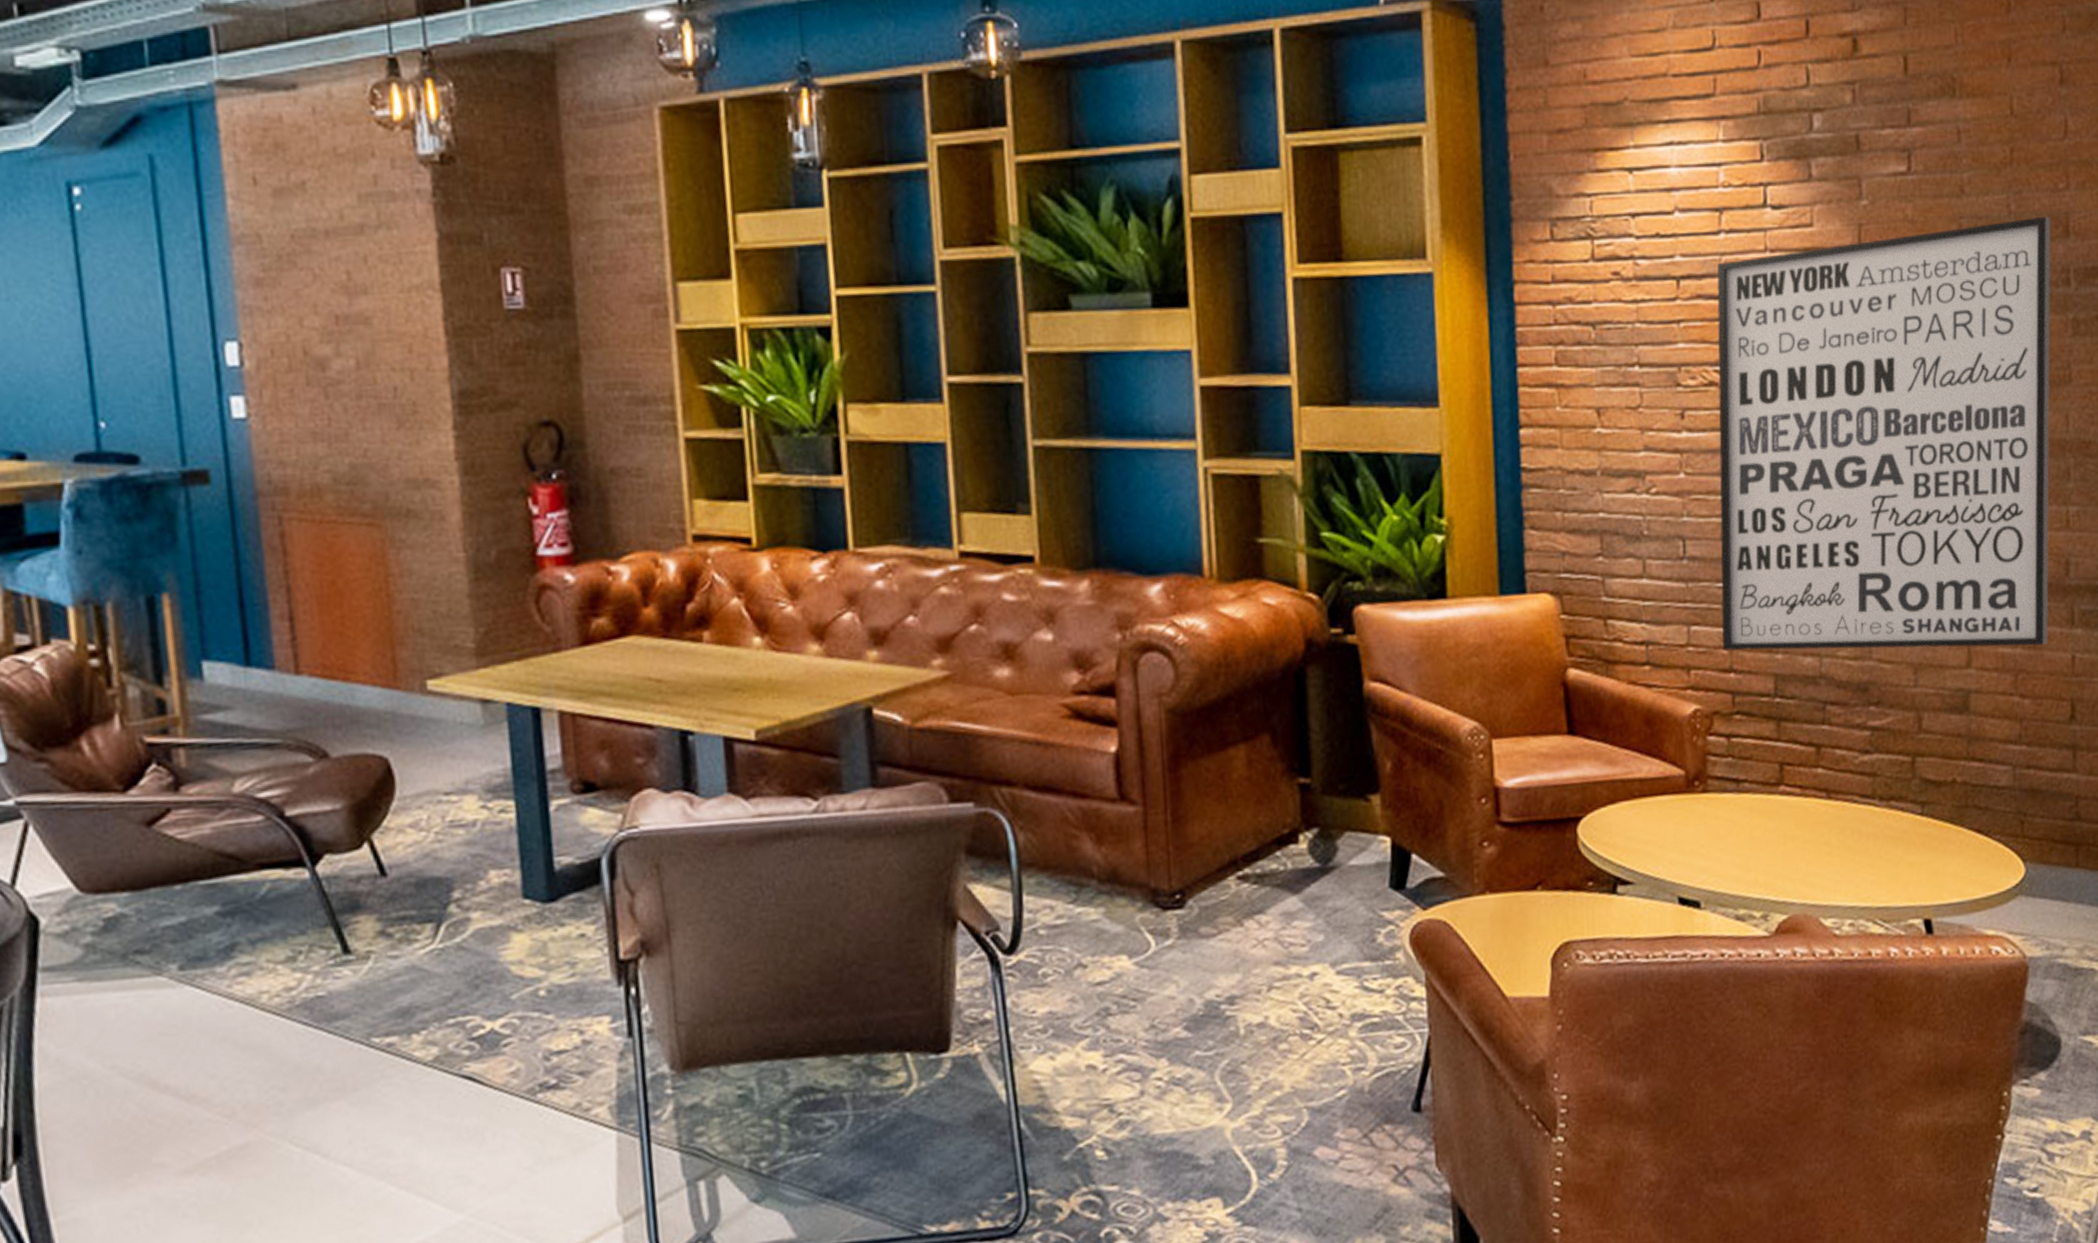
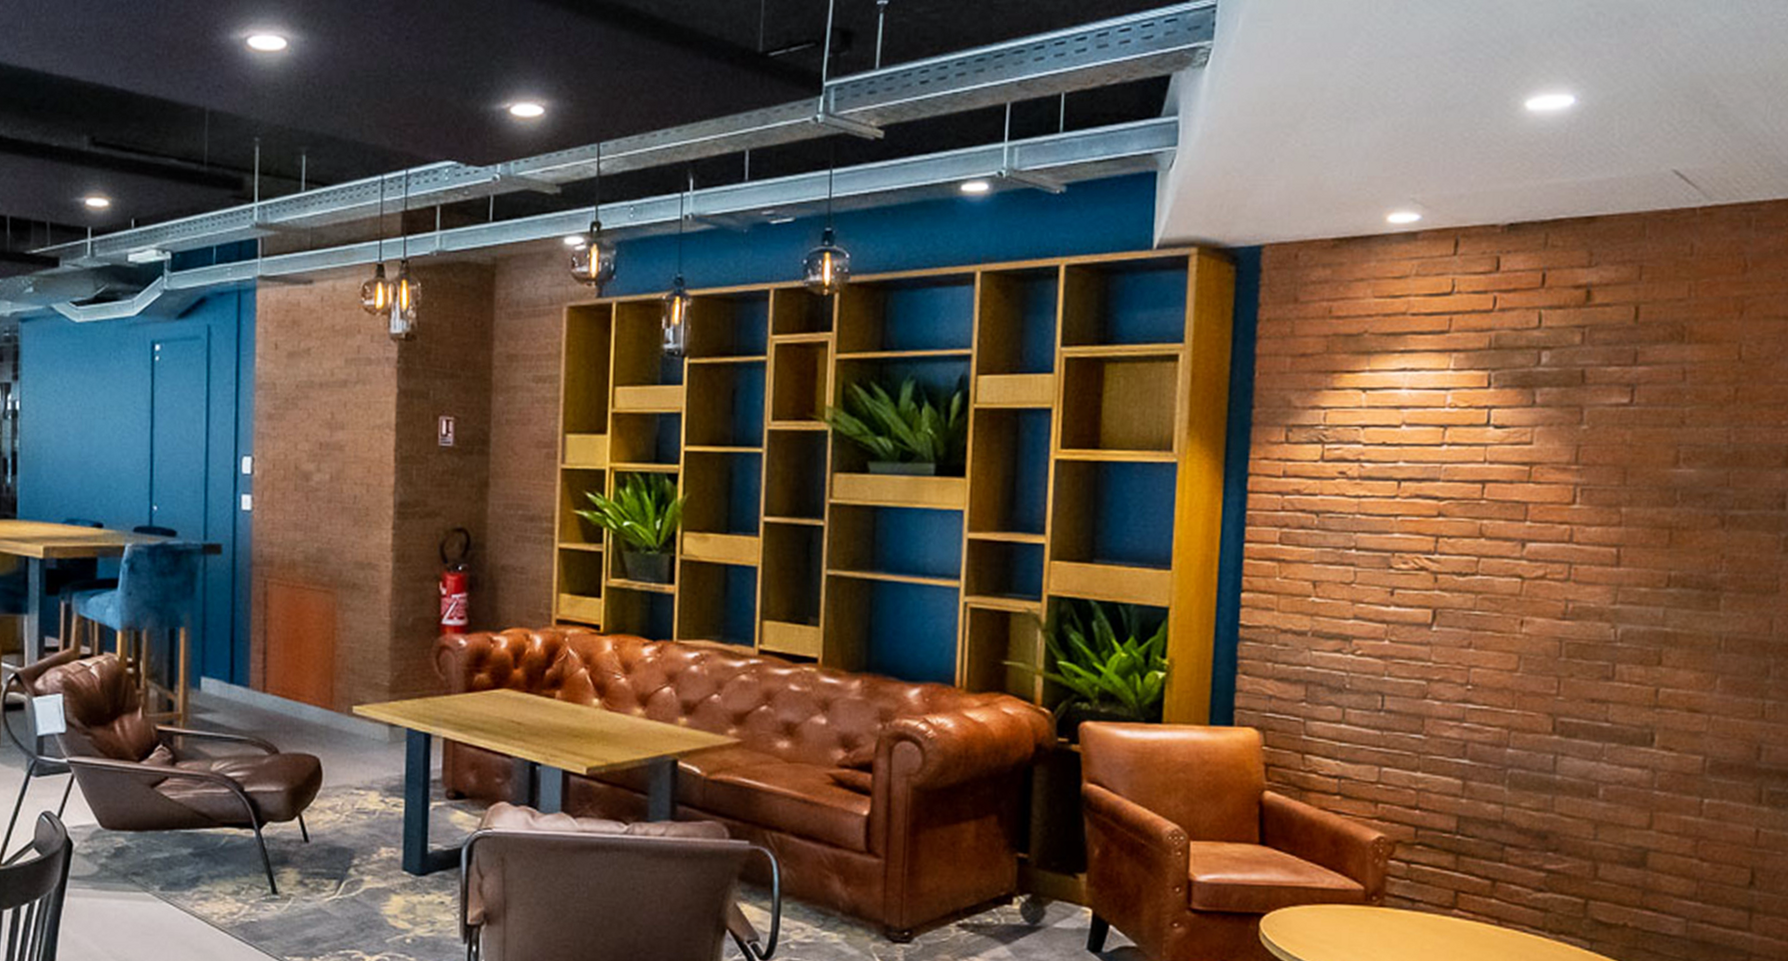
wall art: present [1717,216,2051,651] -> none [1410,448,1770,818]

